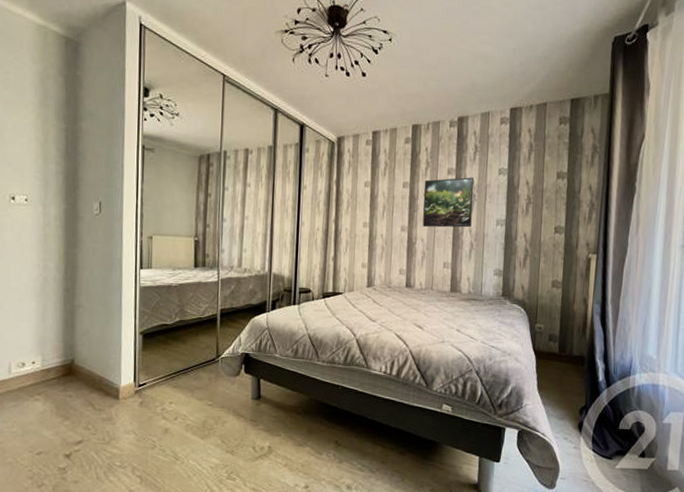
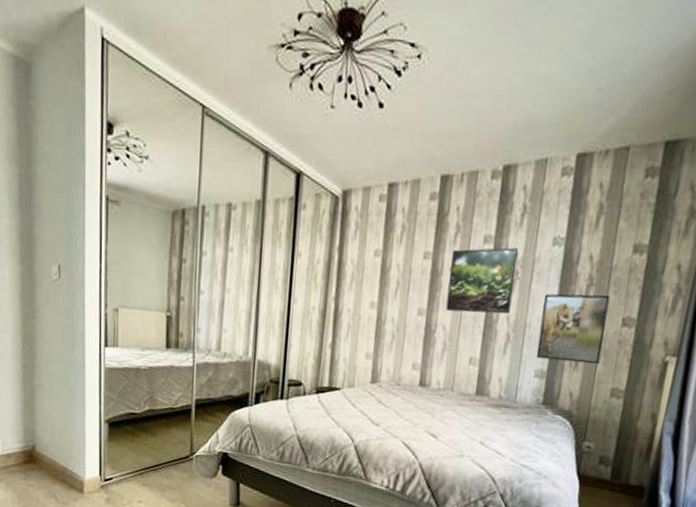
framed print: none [494,210,544,263] -> present [536,293,611,365]

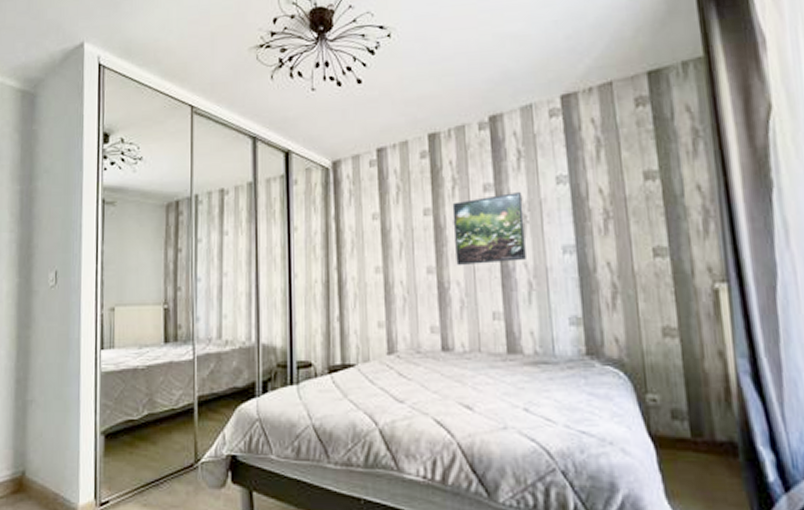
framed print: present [536,293,611,365] -> none [560,226,640,304]

